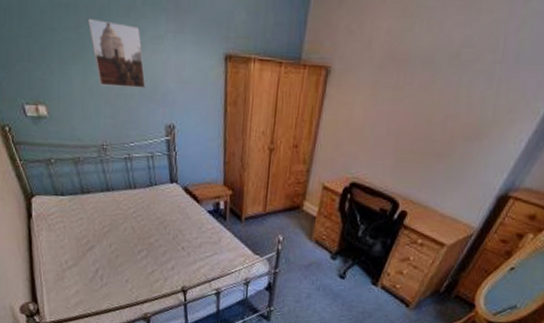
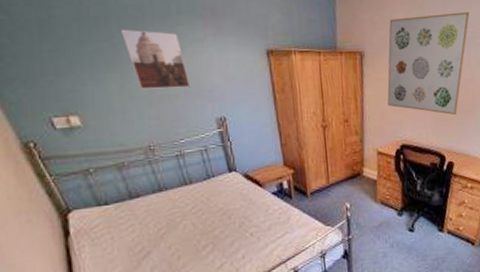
wall art: none [346,25,476,158] -> present [387,12,470,115]

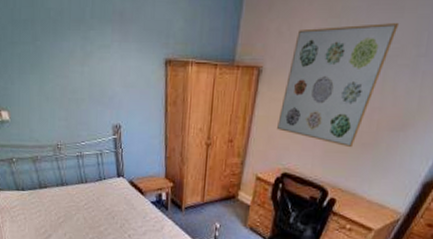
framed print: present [120,29,191,90] -> none [43,32,95,93]

